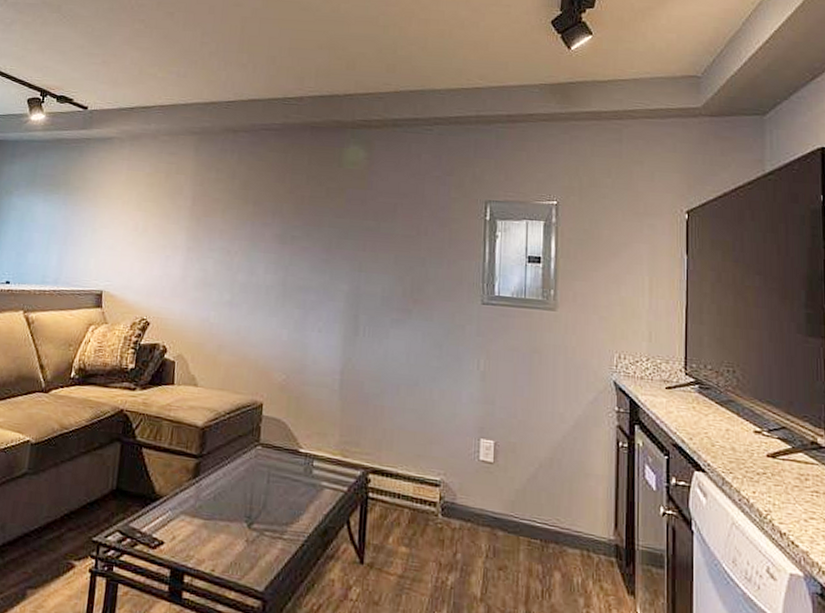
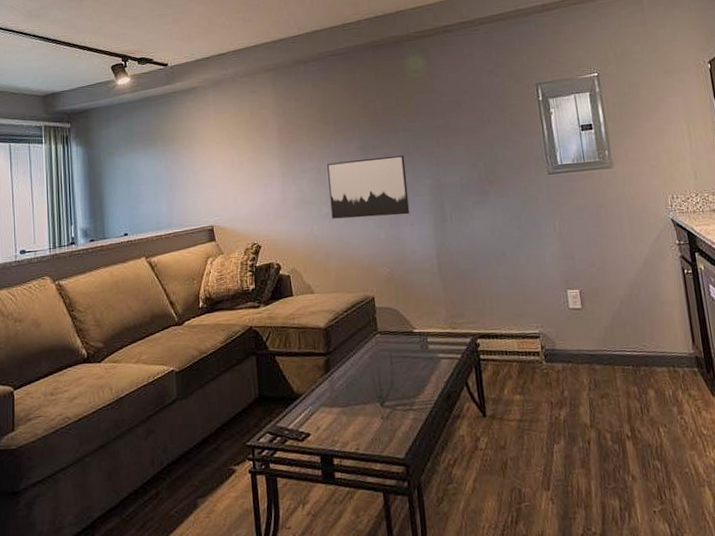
wall art: none [232,246,325,319] -> present [327,155,410,219]

